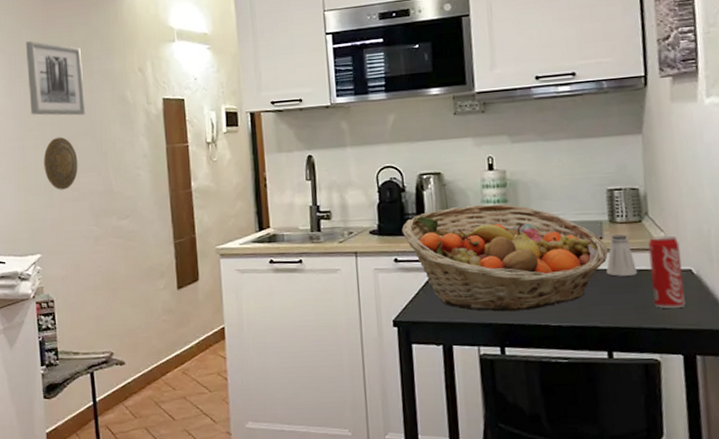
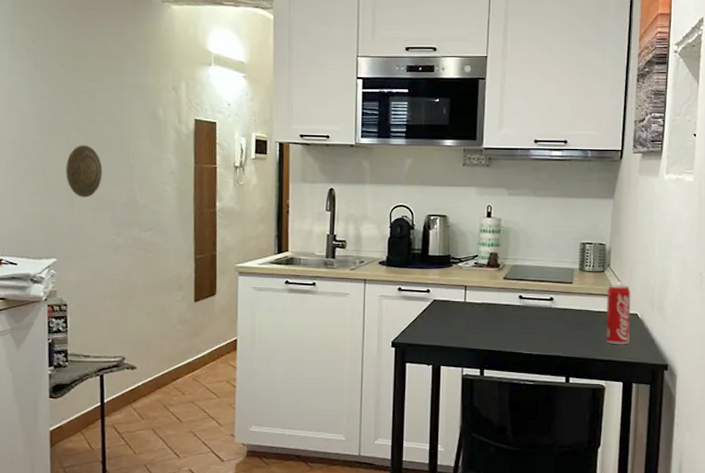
wall art: present [25,41,86,116] -> none [54,45,115,126]
fruit basket: present [402,204,609,312] -> none [407,246,576,340]
saltshaker: present [606,234,638,276] -> none [573,281,597,316]

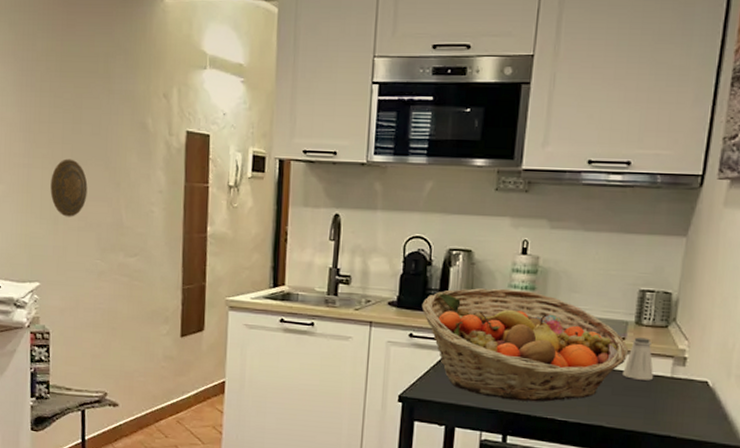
fruit basket: none [407,246,576,340] -> present [421,288,629,402]
saltshaker: none [573,281,597,316] -> present [623,337,654,381]
beverage can: present [605,285,631,344] -> none [663,344,701,418]

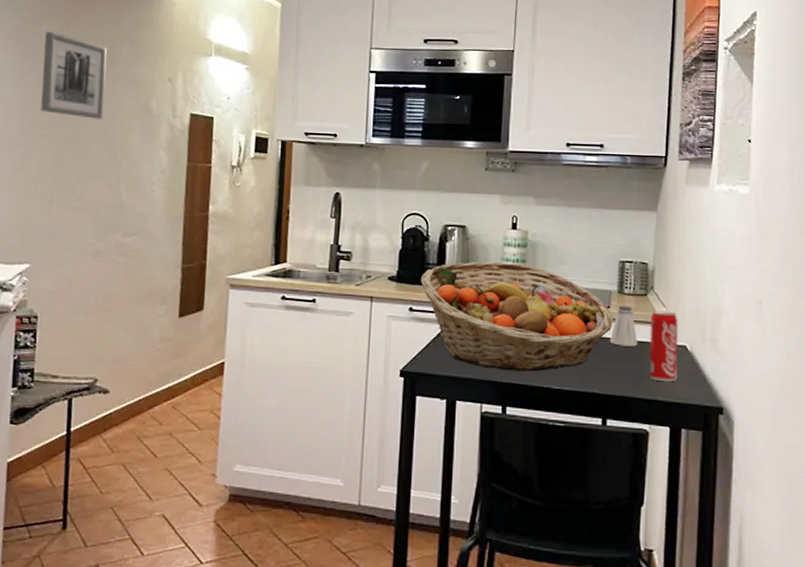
wall art: none [40,46,102,138] -> present [40,32,107,119]
decorative plate: present [50,159,88,217] -> none [47,139,87,197]
beverage can: none [663,344,701,418] -> present [649,311,678,381]

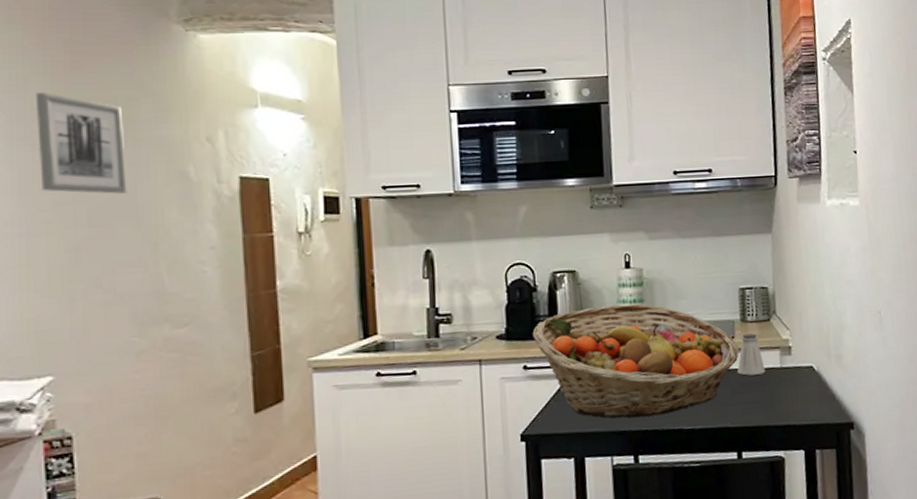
beverage can: present [649,311,678,381] -> none [775,333,807,406]

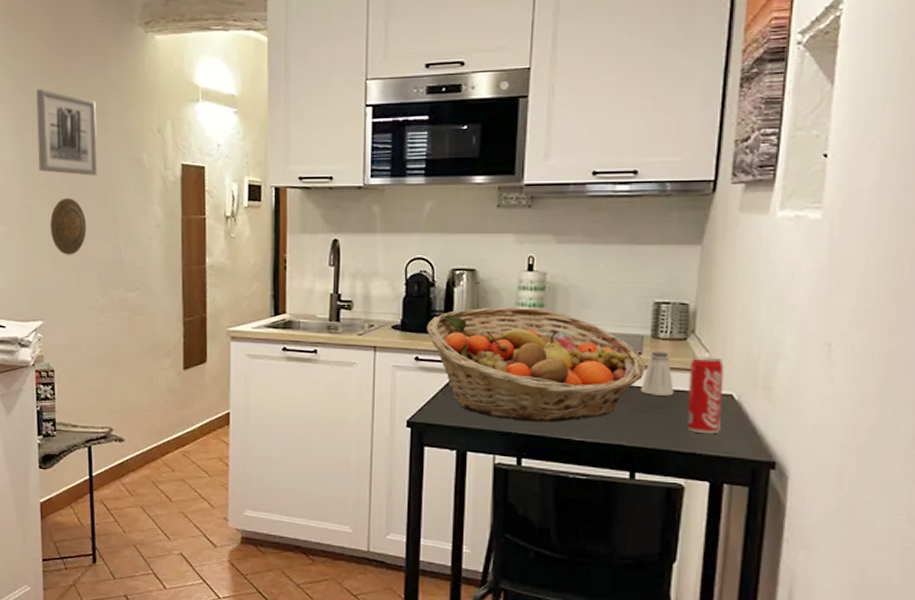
decorative plate: none [60,221,114,291] -> present [50,197,86,255]
beverage can: none [775,333,807,406] -> present [686,356,724,433]

